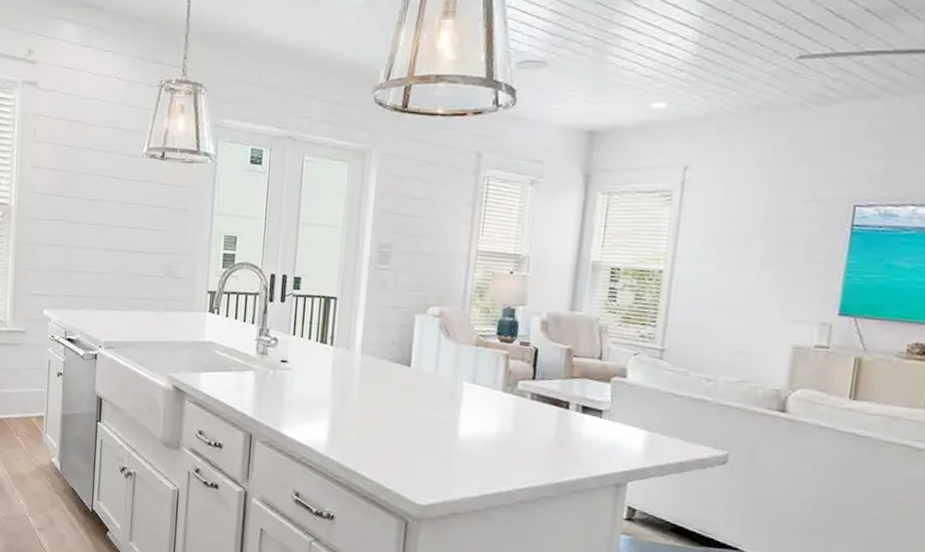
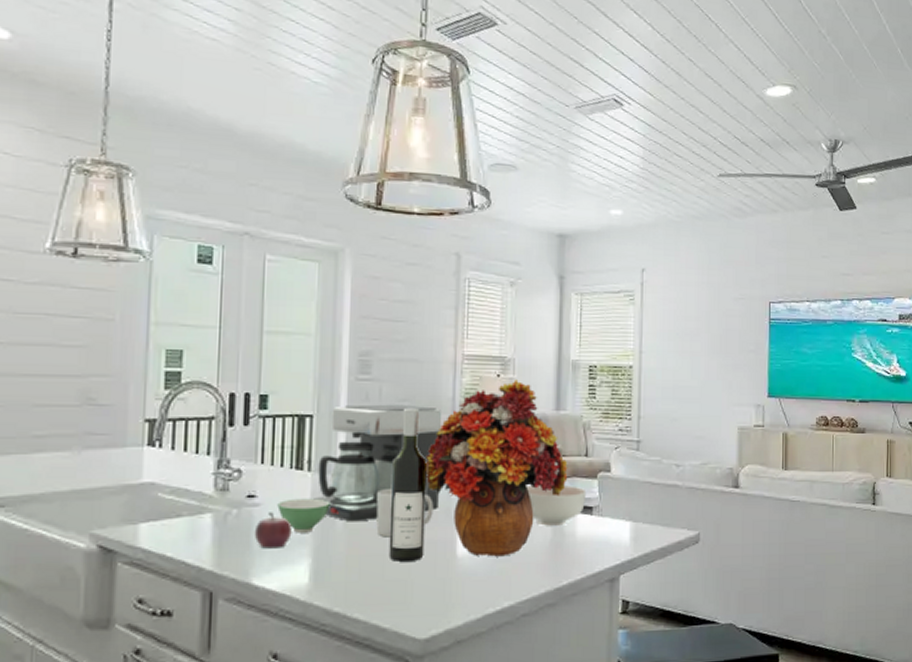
fruit: none [285,376,316,407] -> present [254,512,292,549]
bowl: none [304,367,348,398] -> present [277,498,330,533]
coffee maker: none [334,291,453,394] -> present [314,404,442,522]
mug: none [386,368,440,411] -> present [376,489,434,538]
bottle: none [395,297,436,436] -> present [388,408,427,561]
flower arrangement: none [433,277,579,445] -> present [425,380,568,557]
bowl: none [532,380,598,424] -> present [526,484,587,526]

